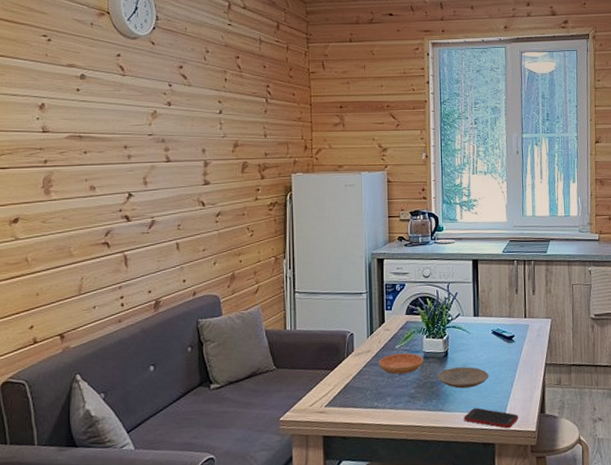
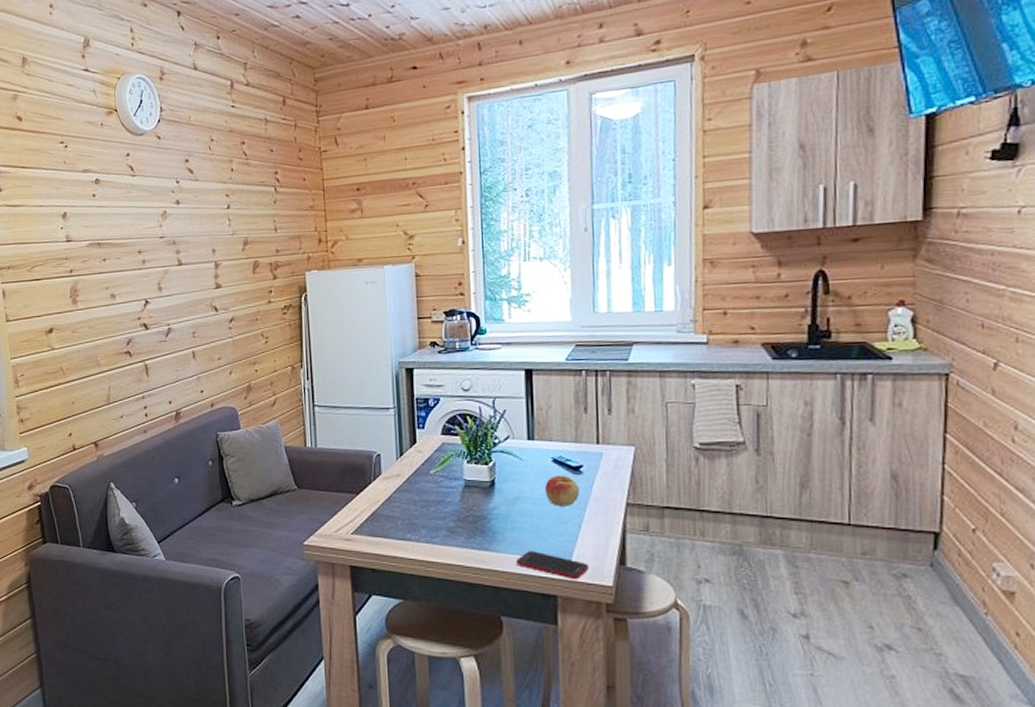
saucer: present [378,353,424,374] -> none [410,480,465,504]
plate: present [438,367,489,389] -> none [482,501,549,526]
apple: none [486,344,512,370] -> present [544,475,580,506]

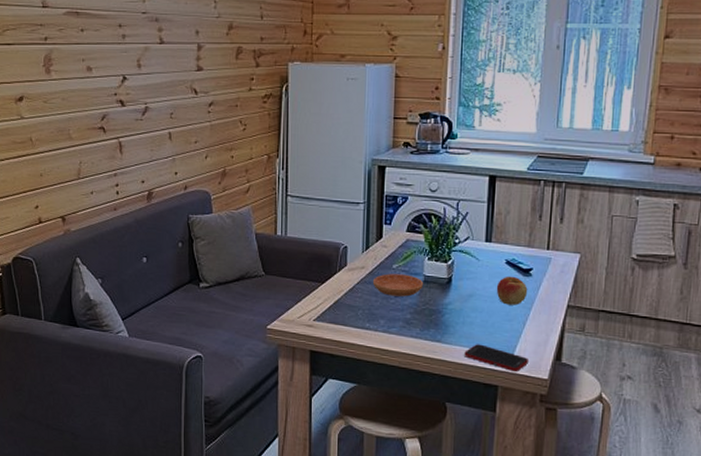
saucer: none [410,480,465,504] -> present [372,273,424,297]

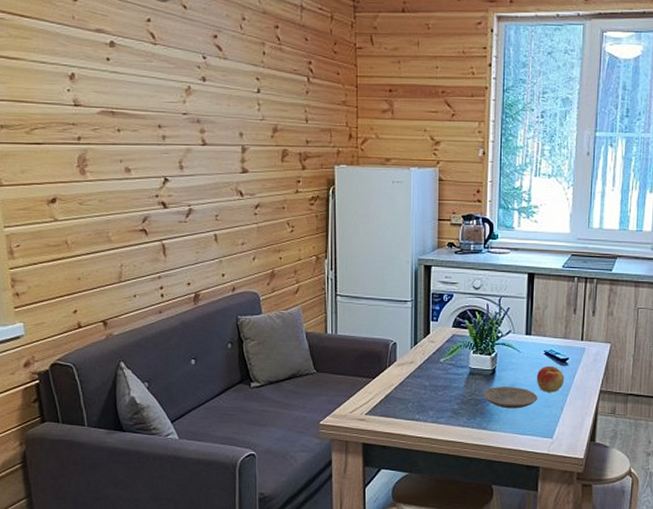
saucer: present [372,273,424,297] -> none [421,367,470,388]
plate: none [438,296,498,322] -> present [483,387,538,409]
cell phone: present [464,344,528,373] -> none [508,429,566,454]

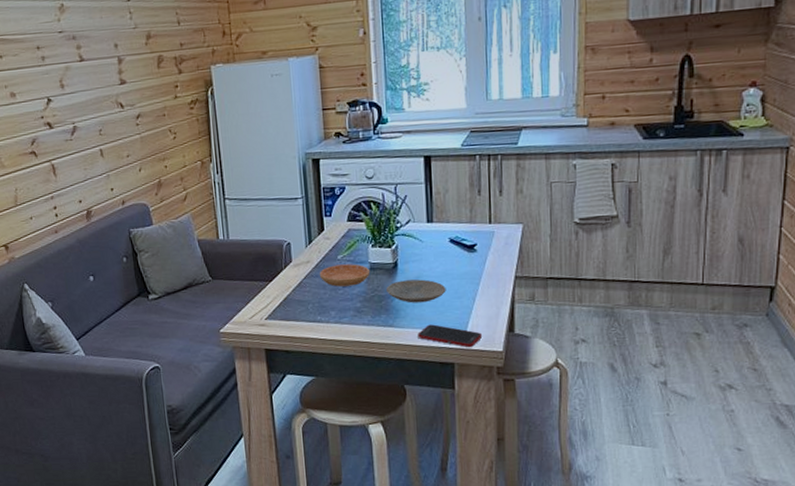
saucer: none [421,367,470,388] -> present [319,264,371,287]
cell phone: none [508,429,566,454] -> present [417,324,482,348]
apple: present [536,365,565,393] -> none [442,253,474,283]

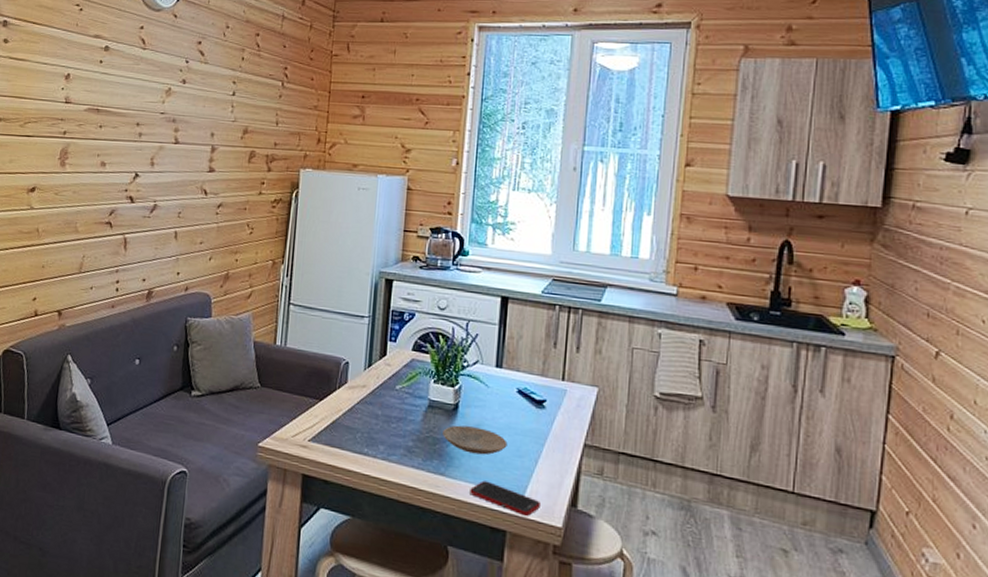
saucer: present [319,264,371,287] -> none [373,395,429,422]

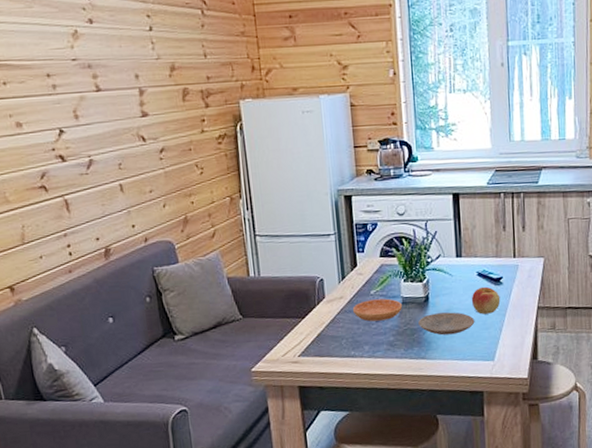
saucer: none [373,395,429,422] -> present [352,298,403,322]
cell phone: present [470,480,540,517] -> none [448,355,508,376]
apple: none [506,406,541,440] -> present [471,286,501,315]

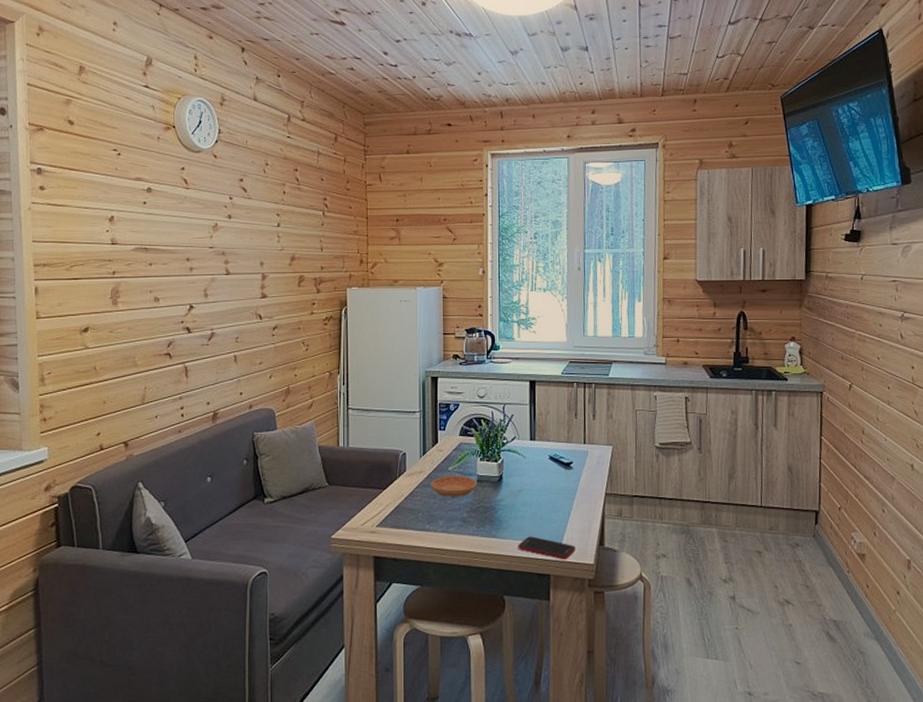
plate: present [418,312,475,336] -> none [491,493,545,515]
cell phone: none [448,355,508,376] -> present [518,536,575,560]
apple: present [471,286,501,315] -> none [542,470,570,497]

